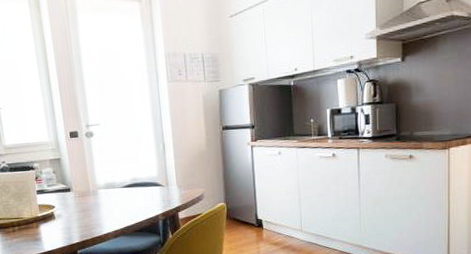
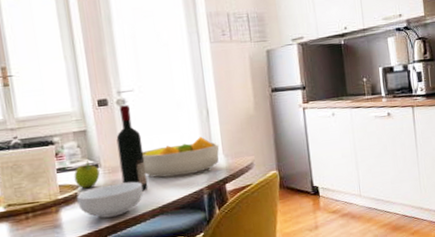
fruit: none [50,185,72,209] -> present [74,161,100,189]
cereal bowl: none [53,205,108,235] -> present [77,181,144,219]
wine bottle: none [85,137,112,213] -> present [116,105,148,190]
fruit bowl: none [107,168,174,203] -> present [142,136,219,178]

